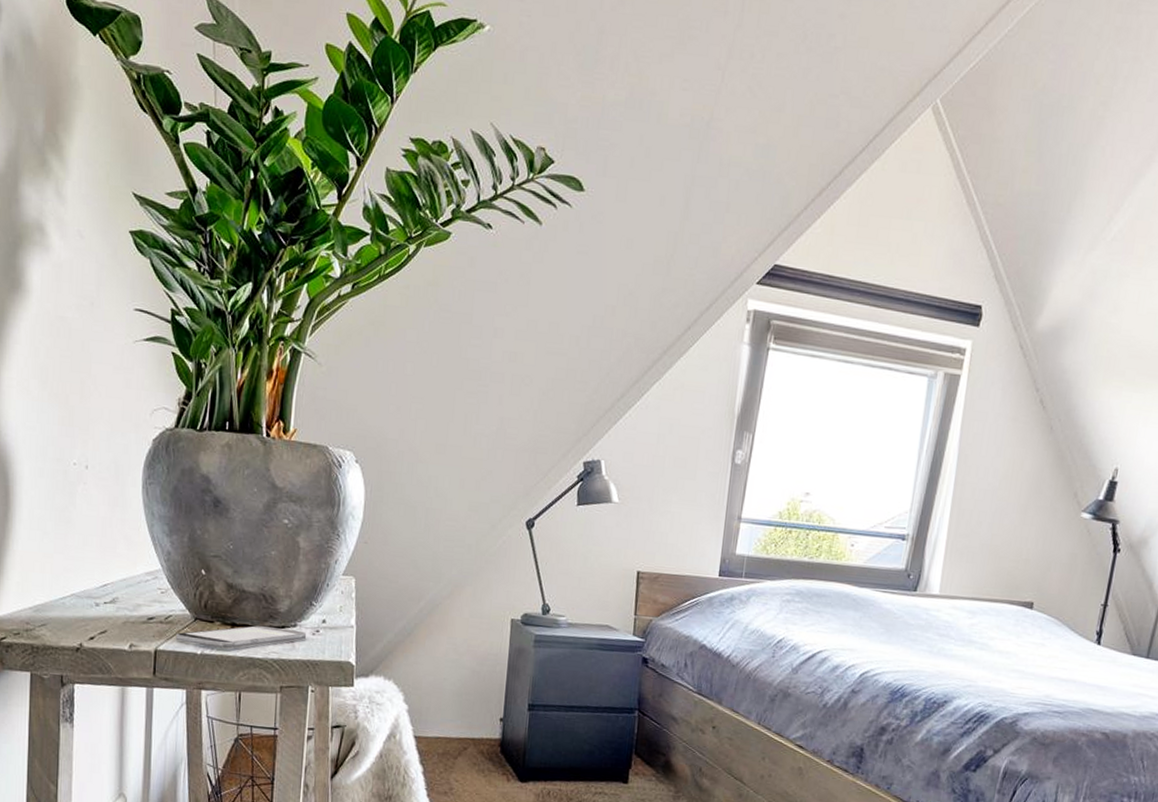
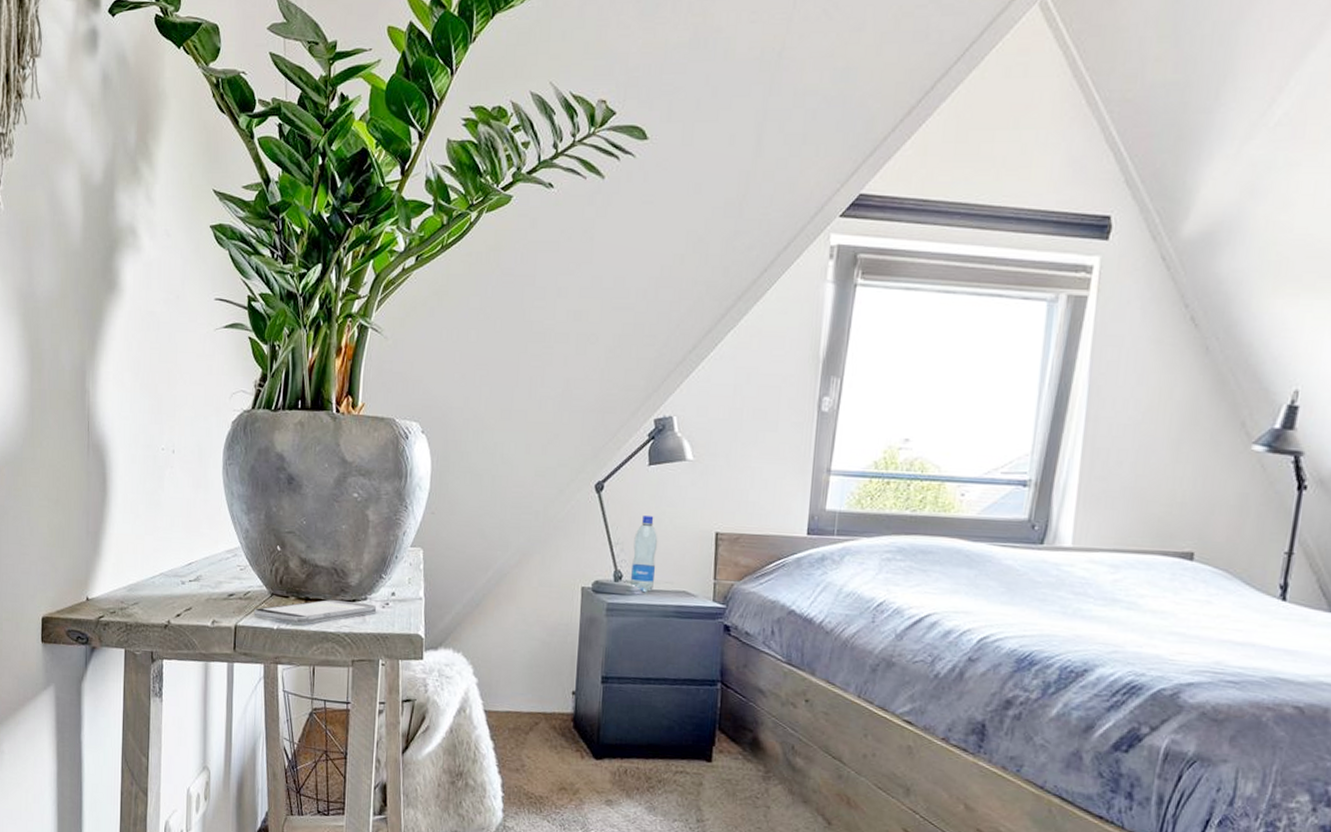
bottle: none [557,553,585,626] -> present [630,516,658,593]

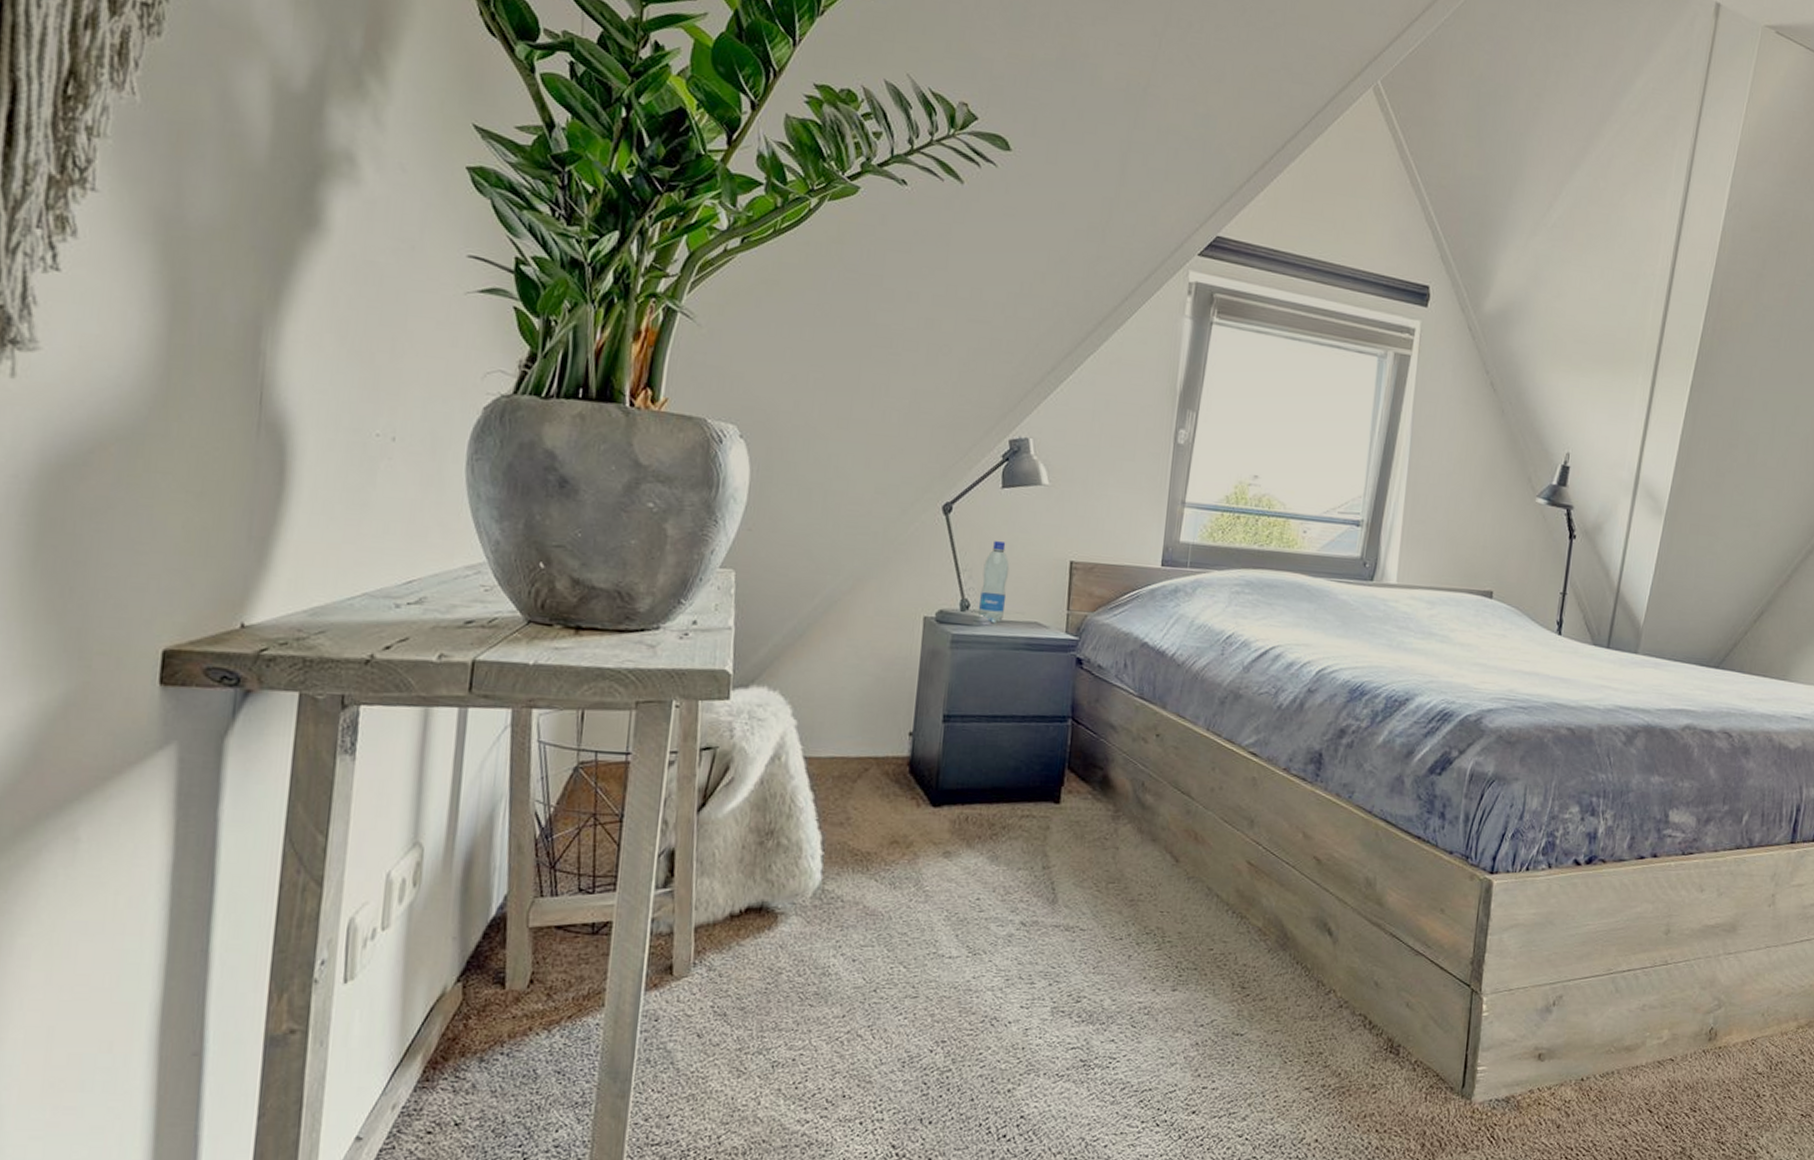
smartphone: present [253,599,377,625] -> none [500,628,673,659]

